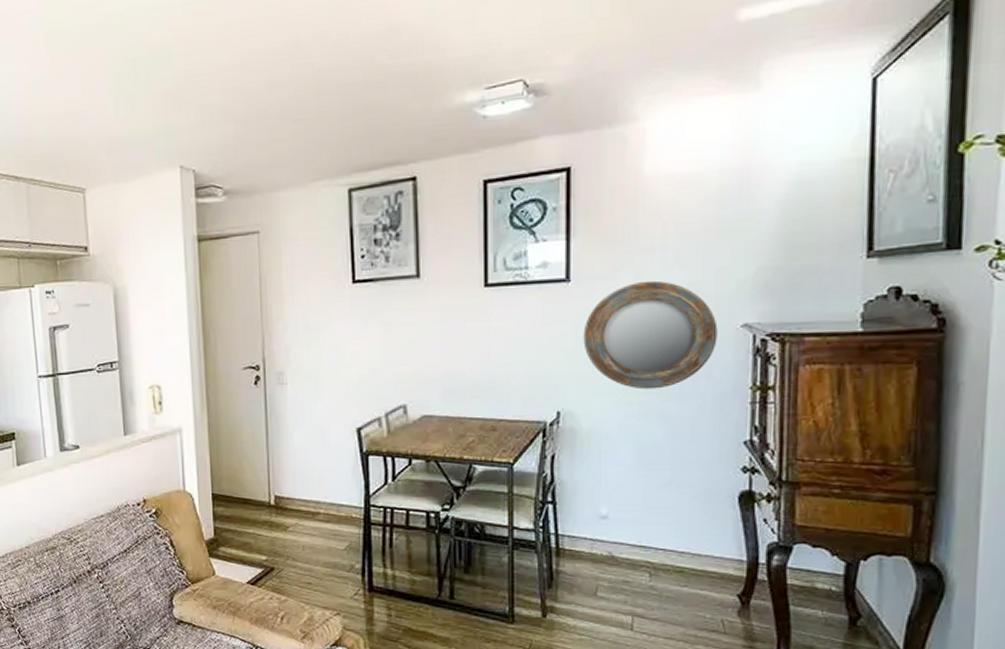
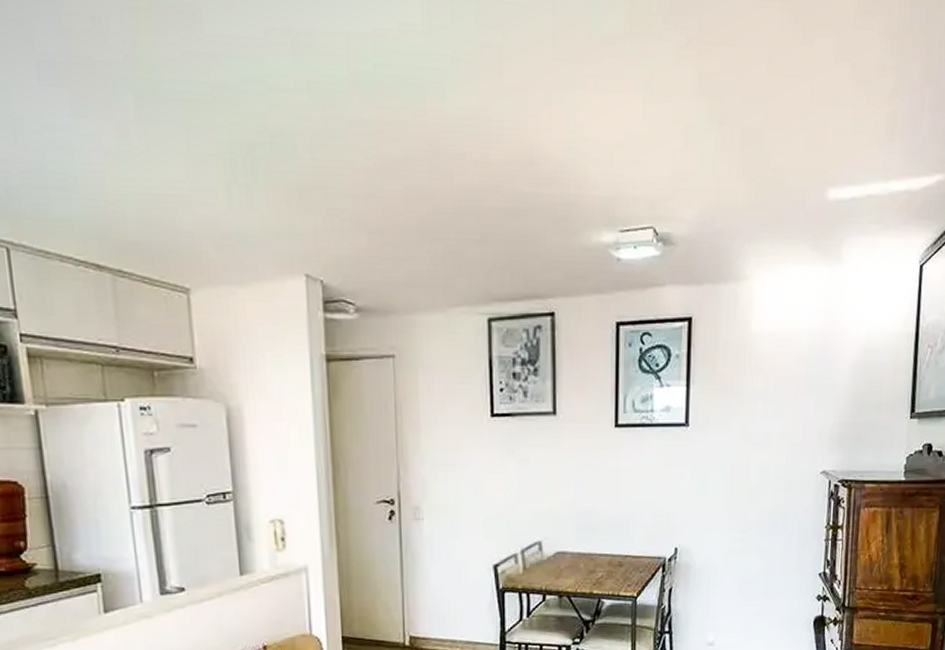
home mirror: present [583,280,718,390] -> none [698,429,803,528]

